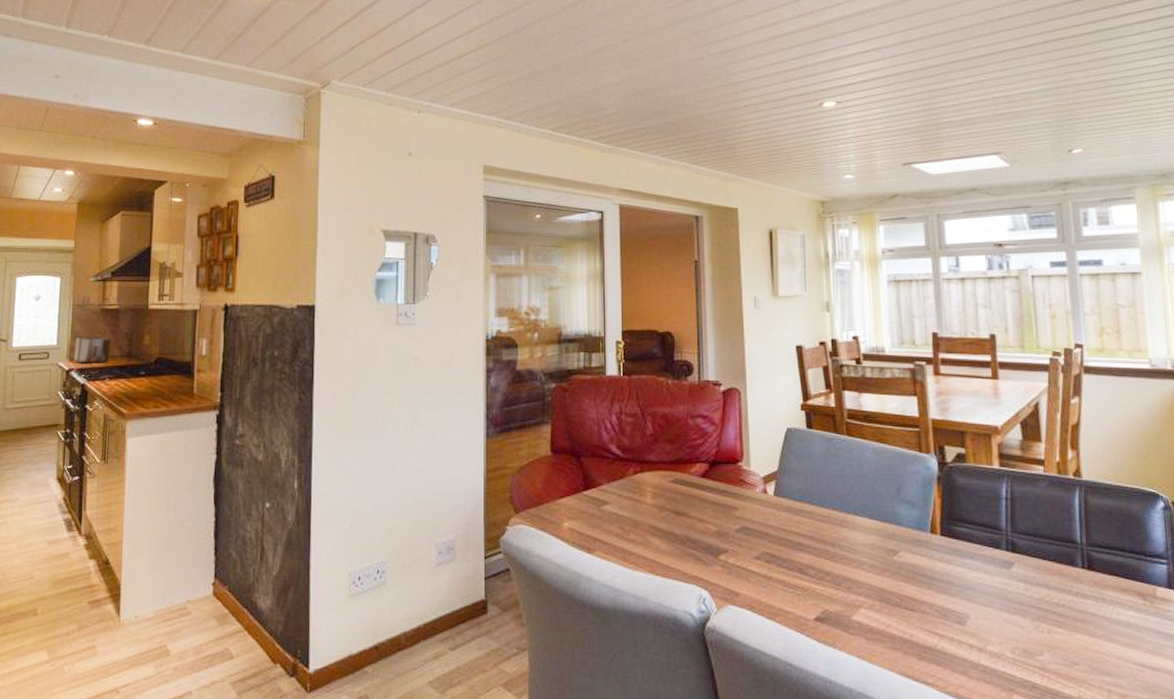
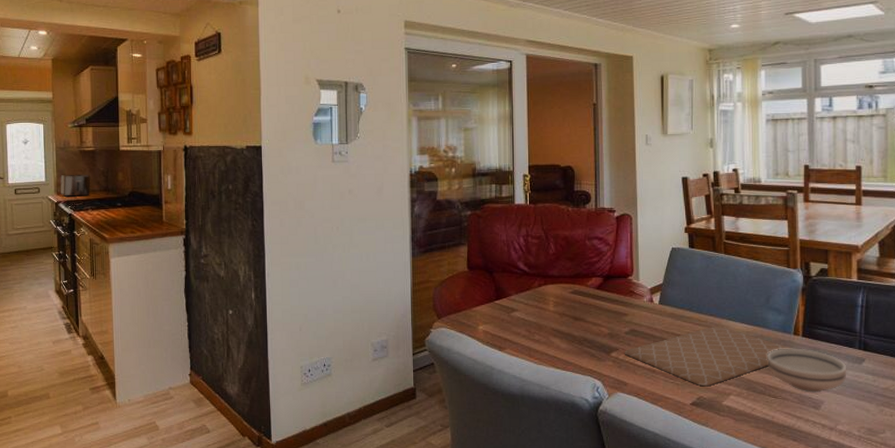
placemat: none [734,523,930,597] -> present [624,327,793,387]
bowl: none [900,549,995,604] -> present [766,348,847,393]

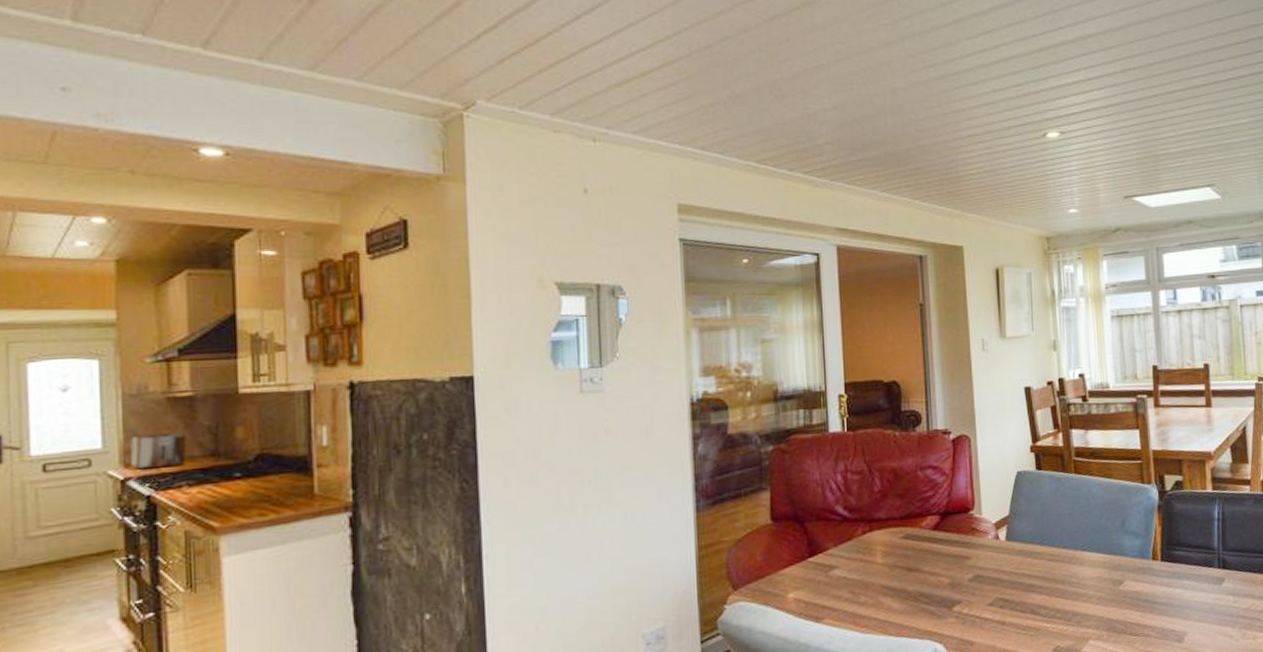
placemat: present [624,327,793,387] -> none [968,559,1152,634]
bowl: present [766,348,847,393] -> none [1125,574,1208,625]

